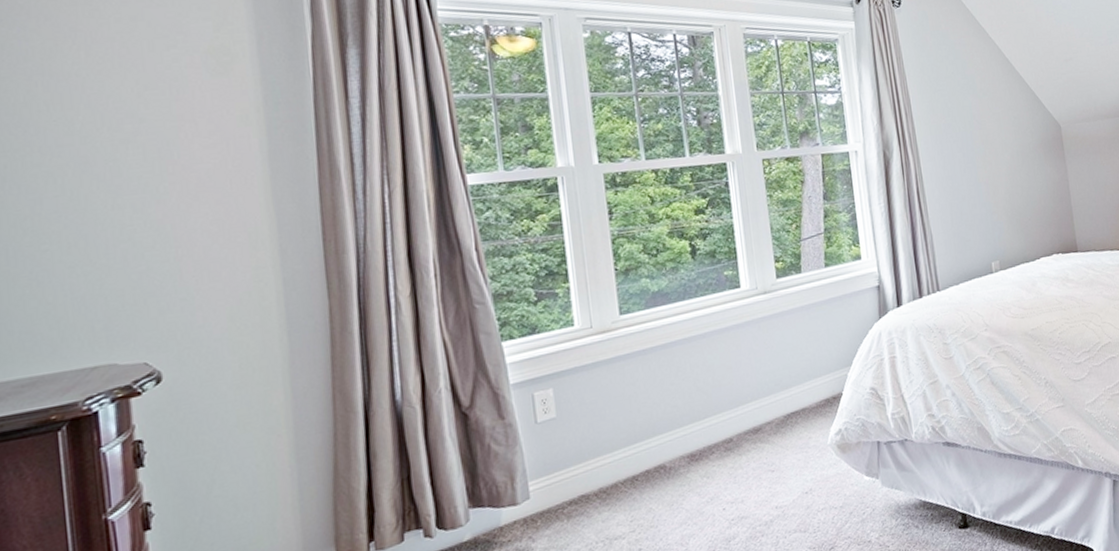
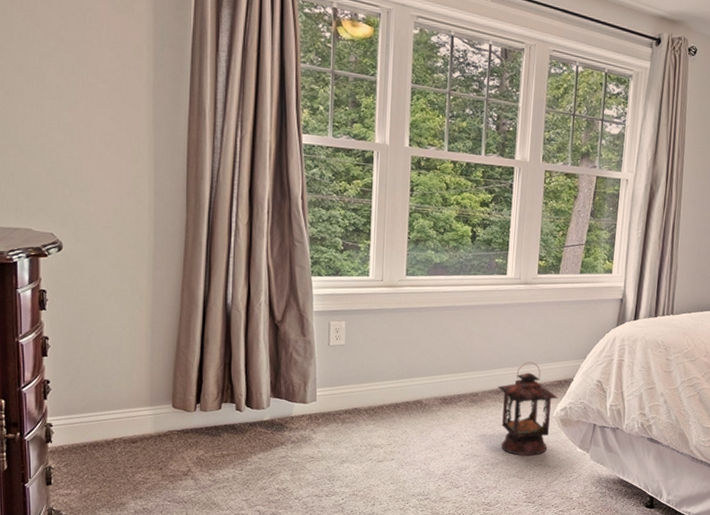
candle lantern: none [755,384,829,505] -> present [498,362,558,456]

